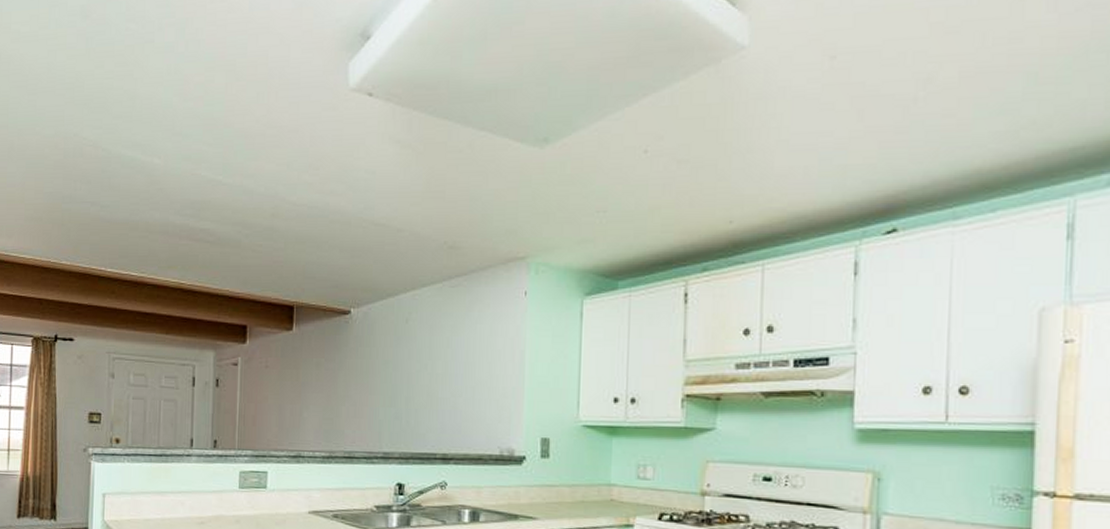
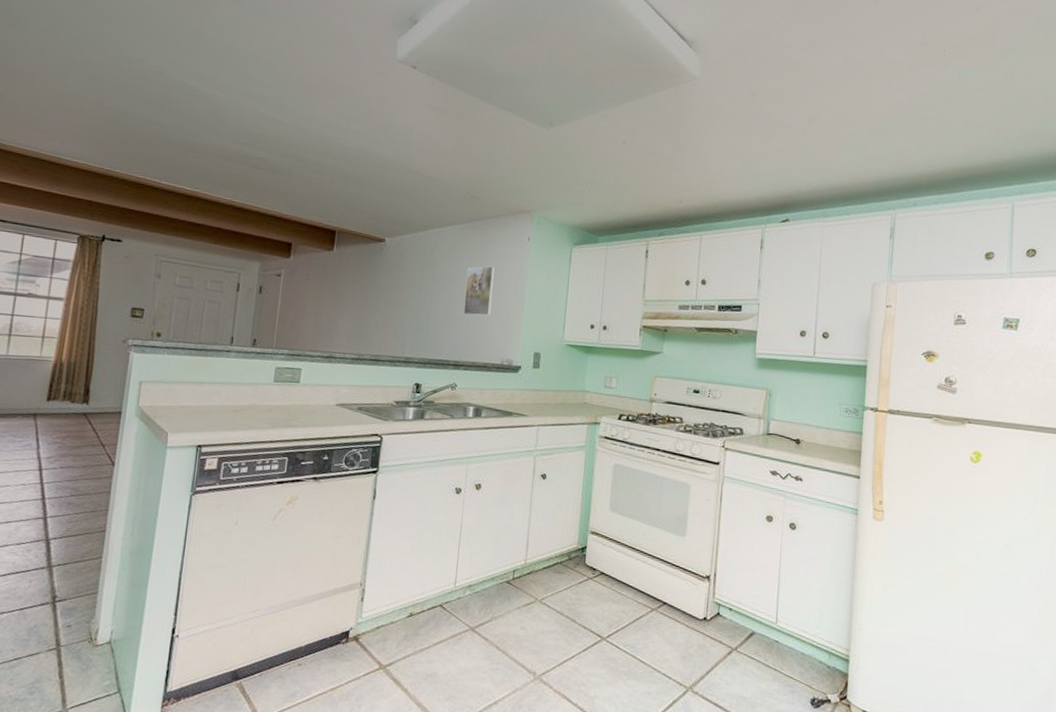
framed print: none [449,332,486,396] -> present [463,266,496,316]

